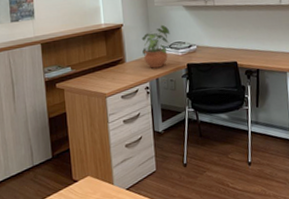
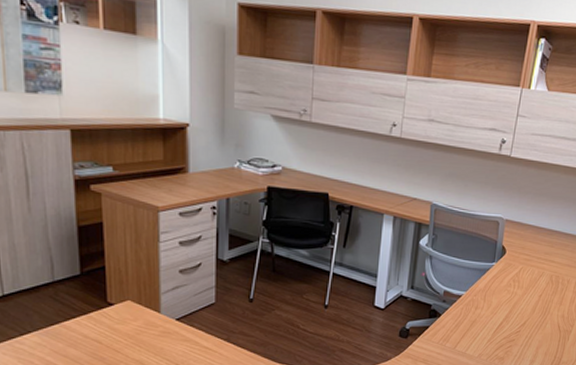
potted plant: present [141,24,170,68] -> none [212,133,251,186]

